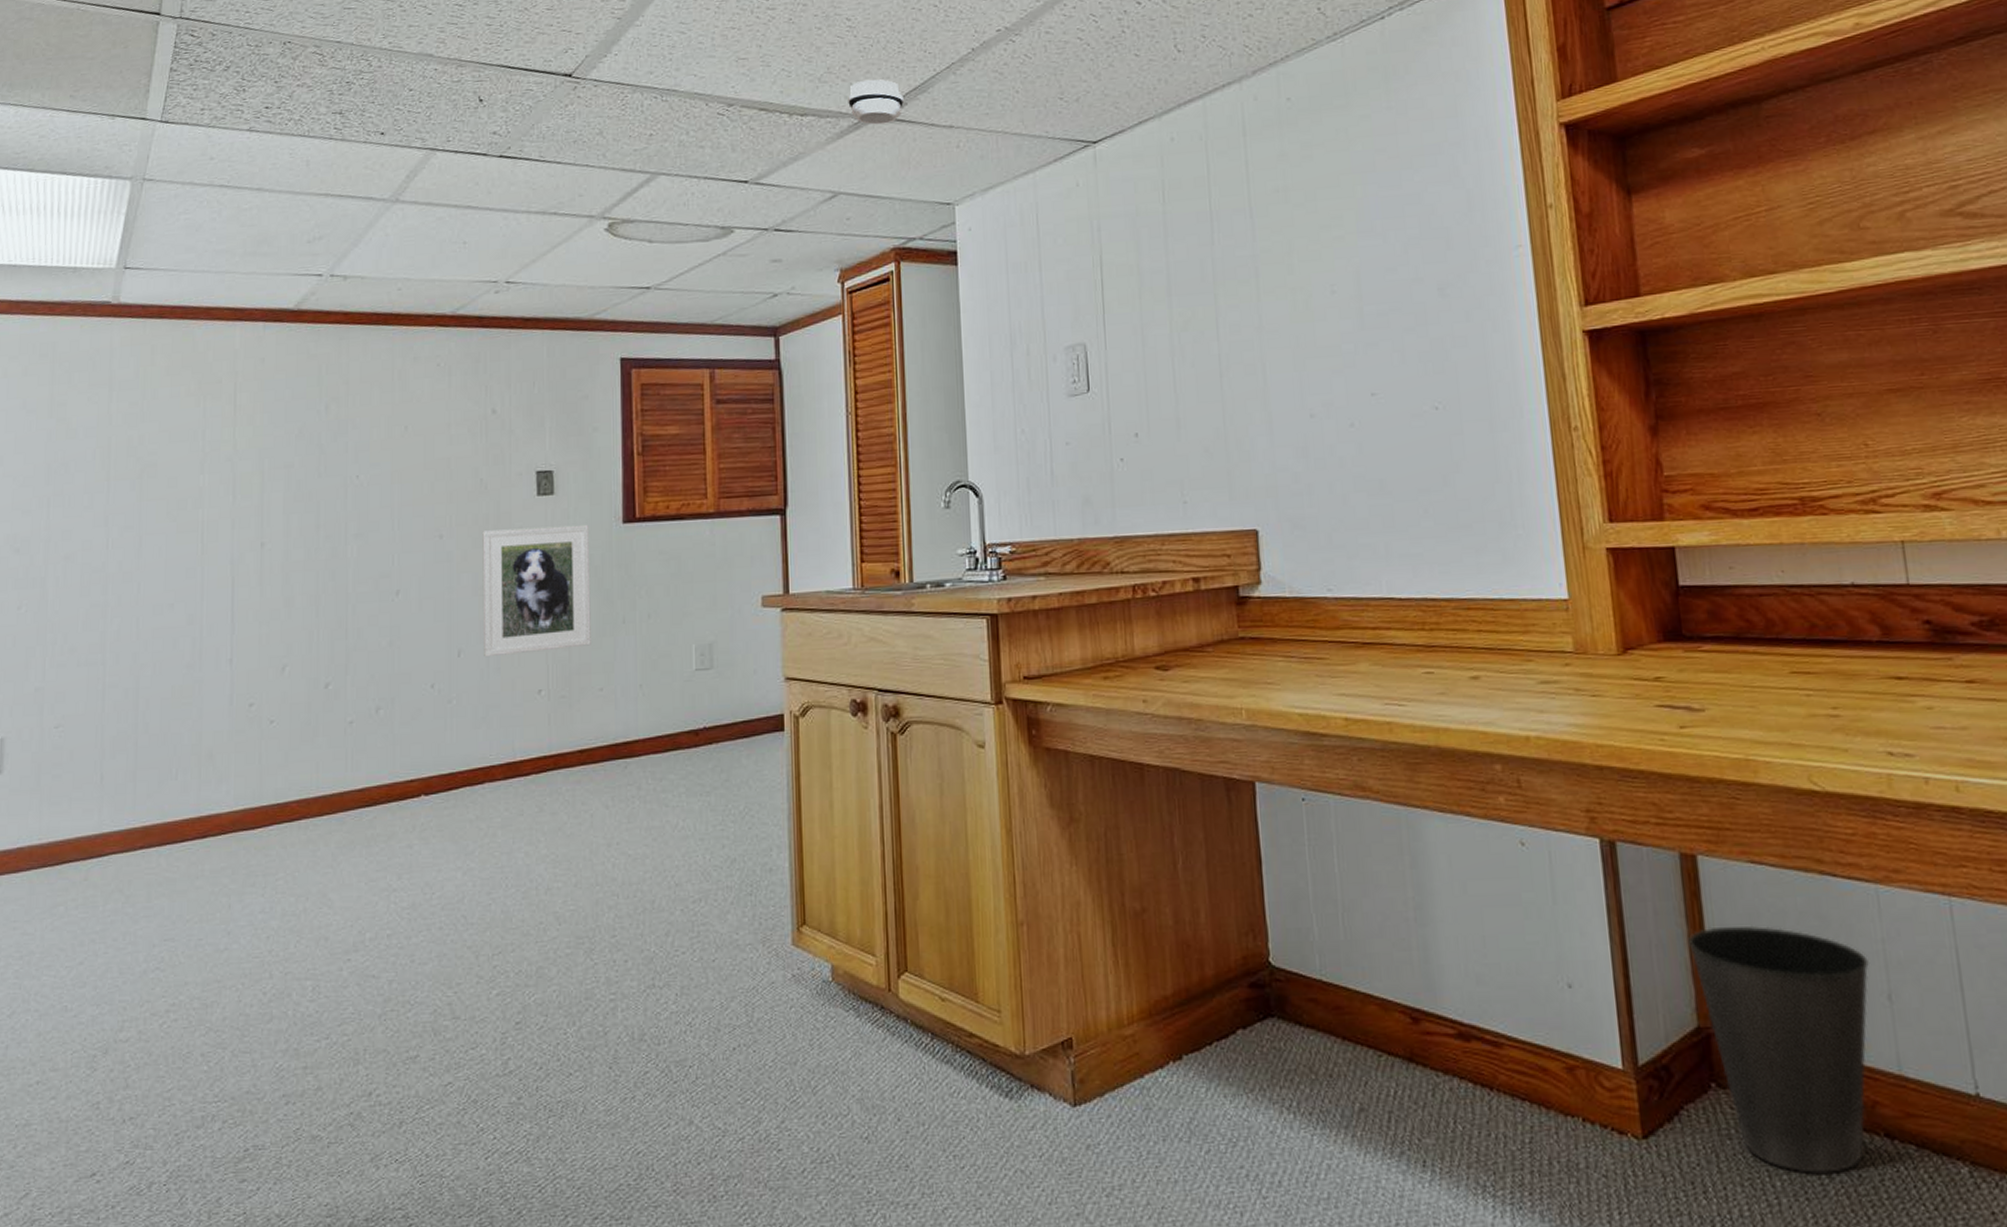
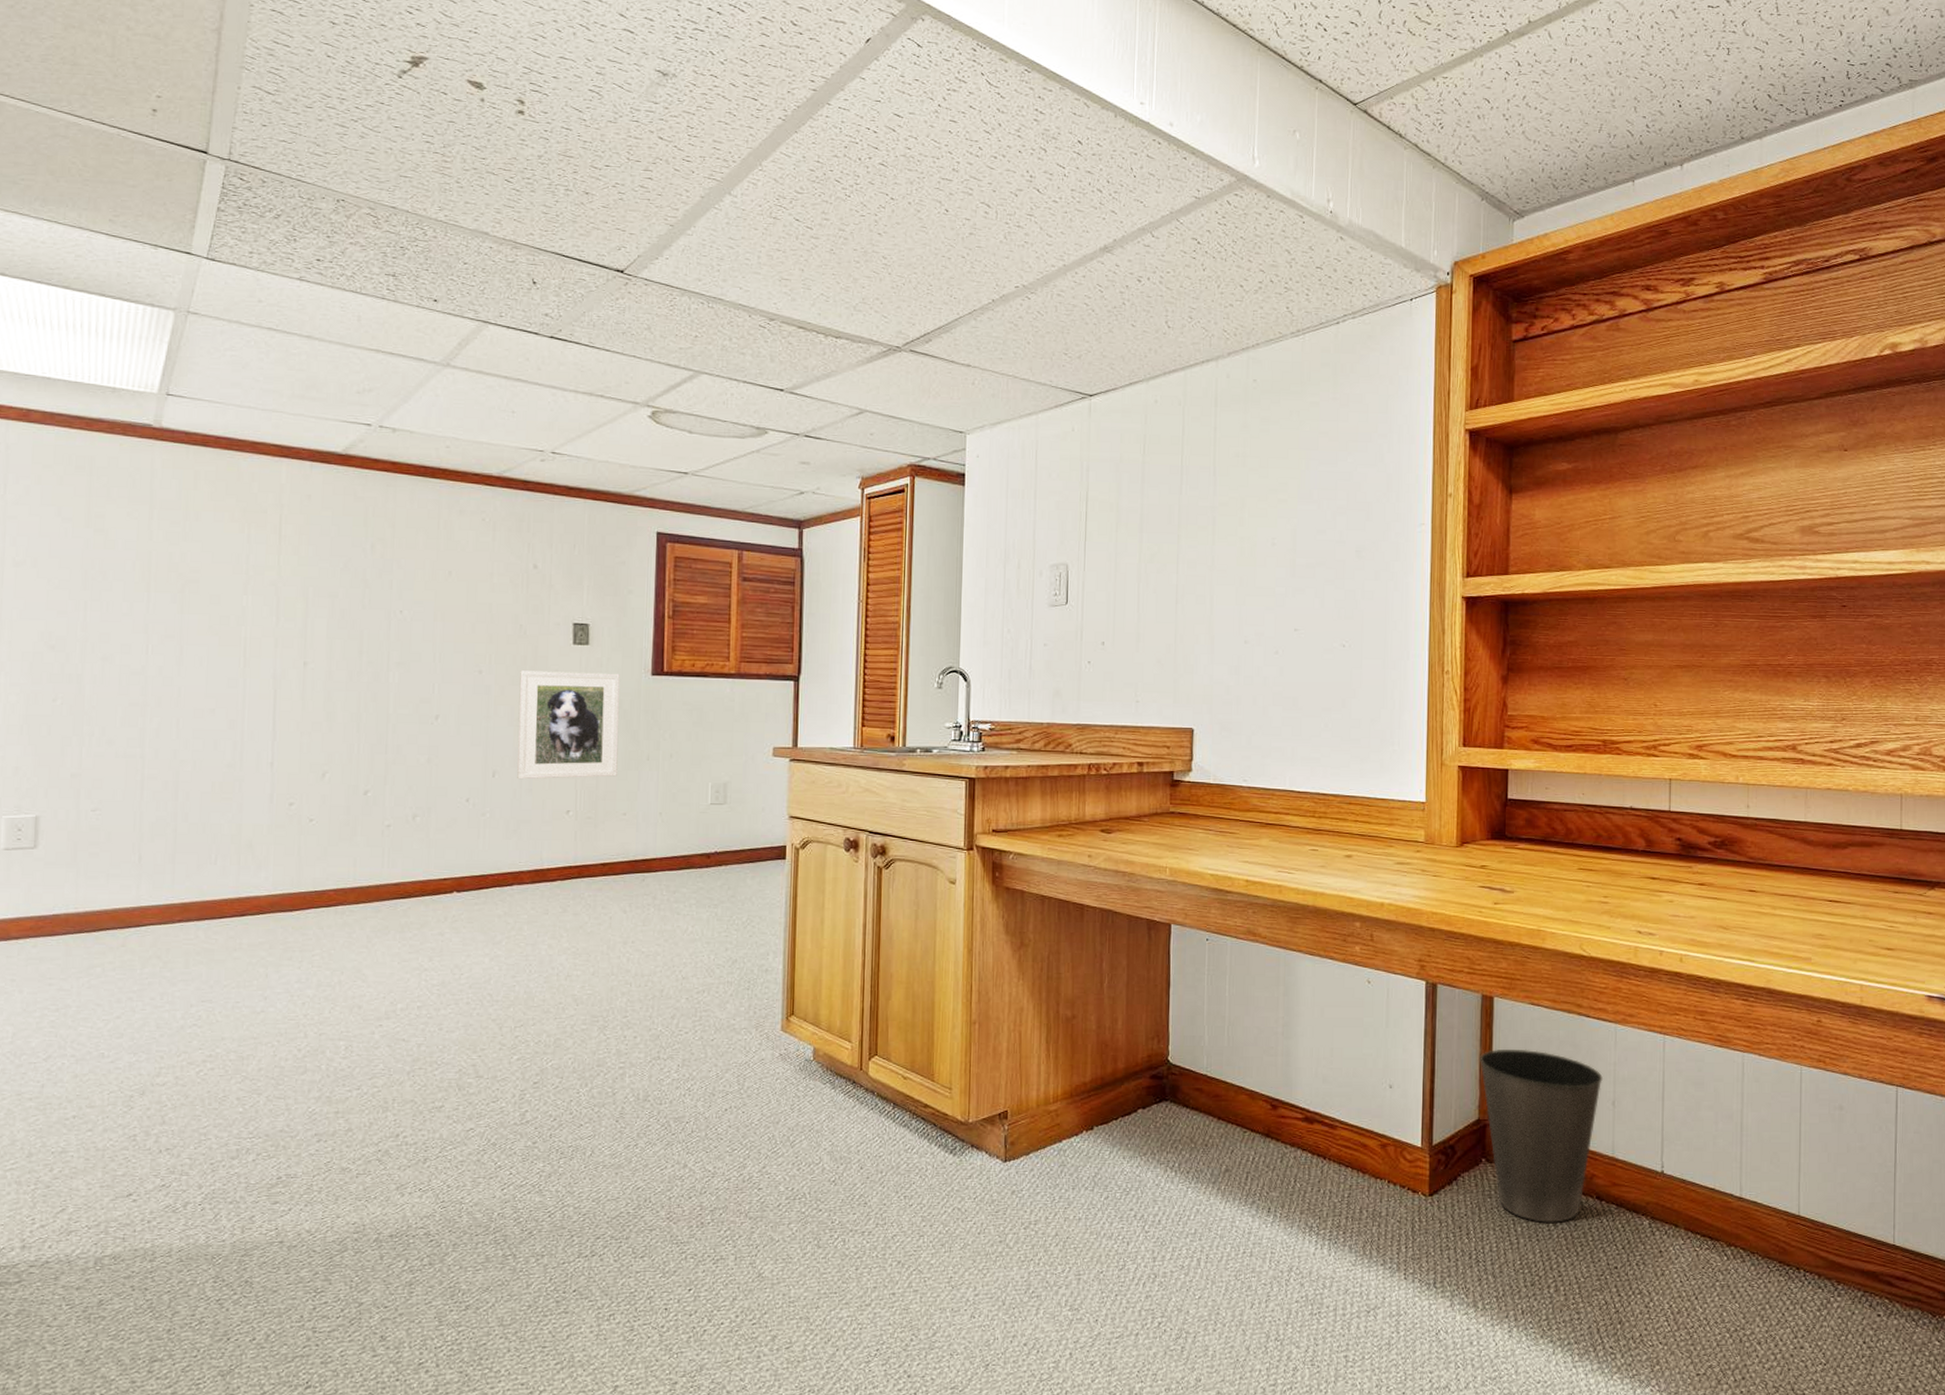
smoke detector: present [848,79,904,125] -> none [879,314,928,356]

